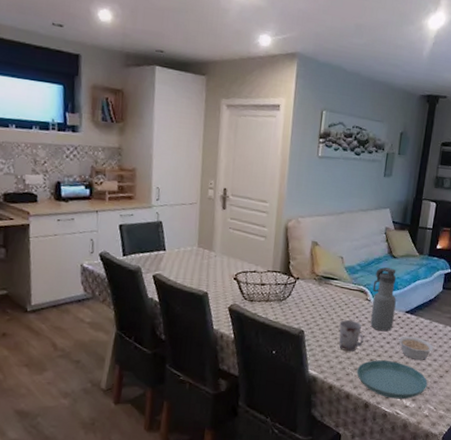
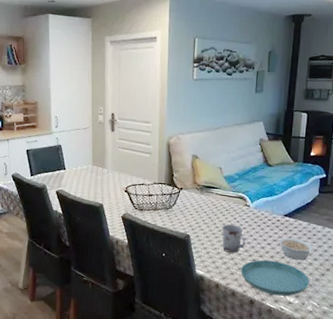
water bottle: present [370,267,396,332] -> none [251,174,274,234]

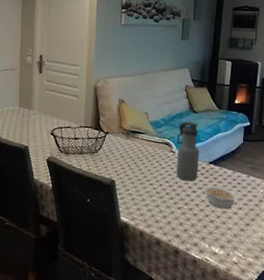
cup: present [222,224,246,253] -> none [147,170,171,201]
saucer: present [240,260,310,296] -> none [165,208,235,246]
water bottle: none [251,174,274,234] -> present [176,121,199,181]

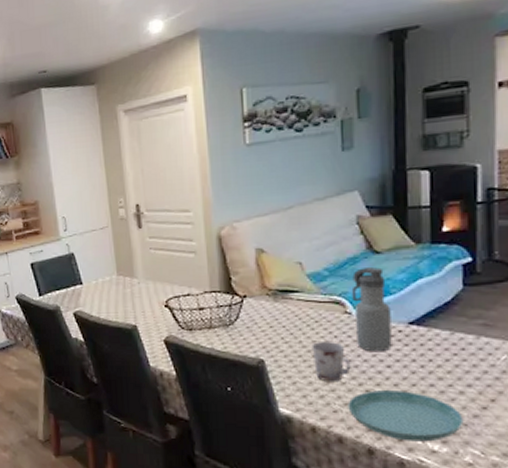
cup: none [147,170,171,201] -> present [311,342,351,382]
saucer: none [165,208,235,246] -> present [348,390,464,442]
legume: present [203,185,238,209] -> none [403,355,464,387]

